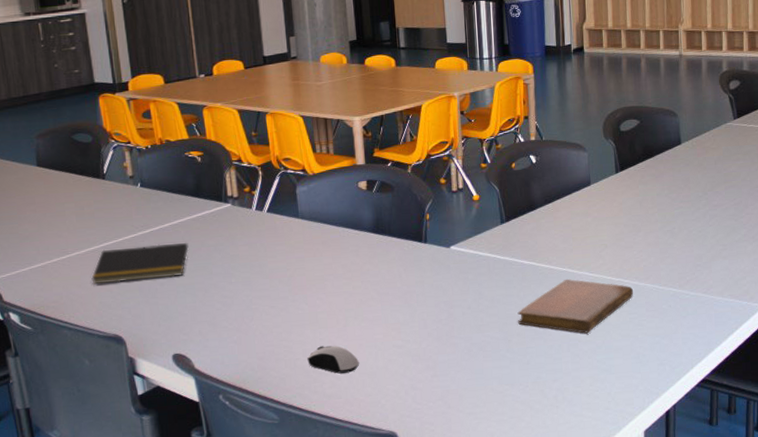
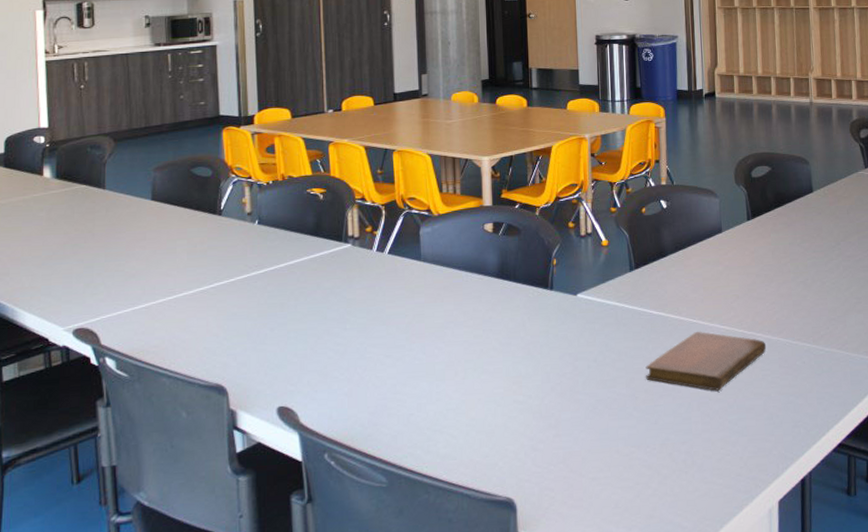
notepad: present [91,242,189,284] -> none [197,284,303,327]
computer mouse: present [307,345,360,374] -> none [422,399,478,432]

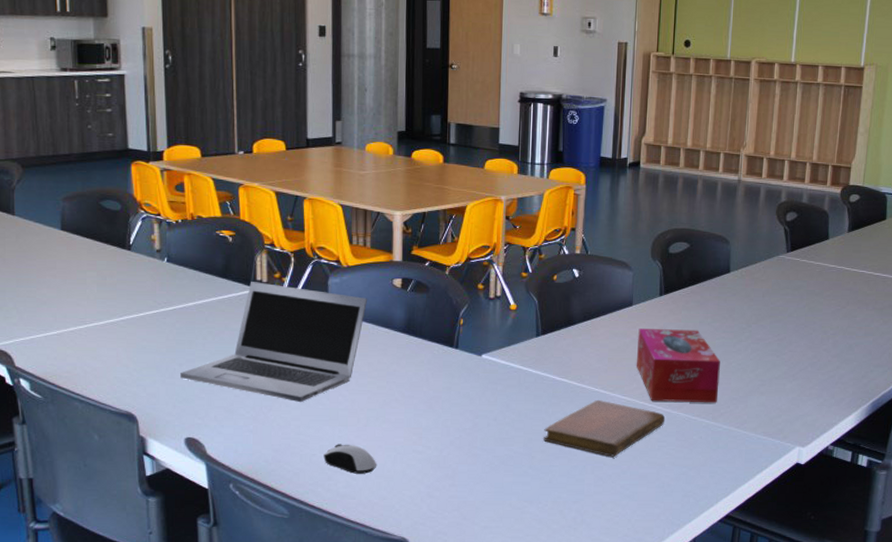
laptop: none [272,237,460,360] -> present [180,282,368,403]
computer mouse: none [422,399,478,432] -> present [323,444,377,474]
tissue box: none [730,252,816,329] -> present [636,329,720,403]

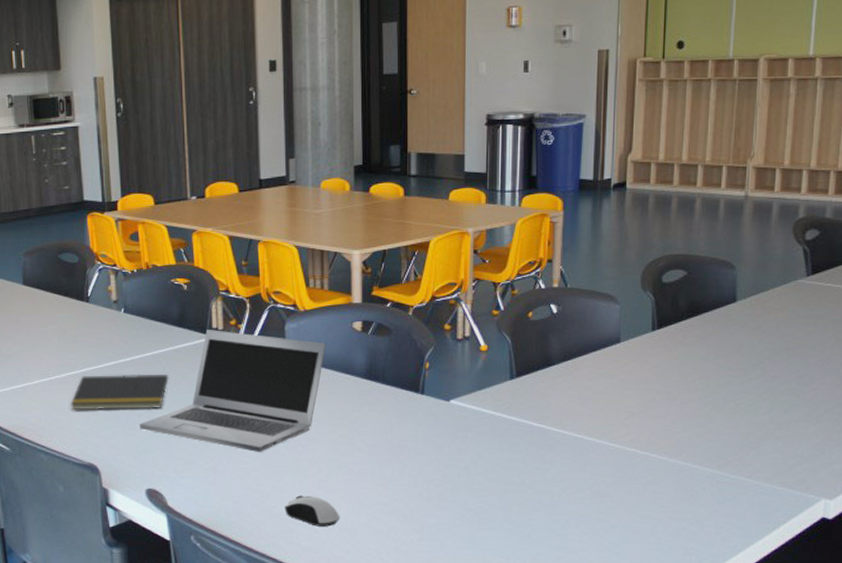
notepad: none [108,323,211,359] -> present [70,374,169,411]
notebook: present [543,399,666,457] -> none [519,447,661,510]
tissue box: present [636,329,720,403] -> none [625,368,726,450]

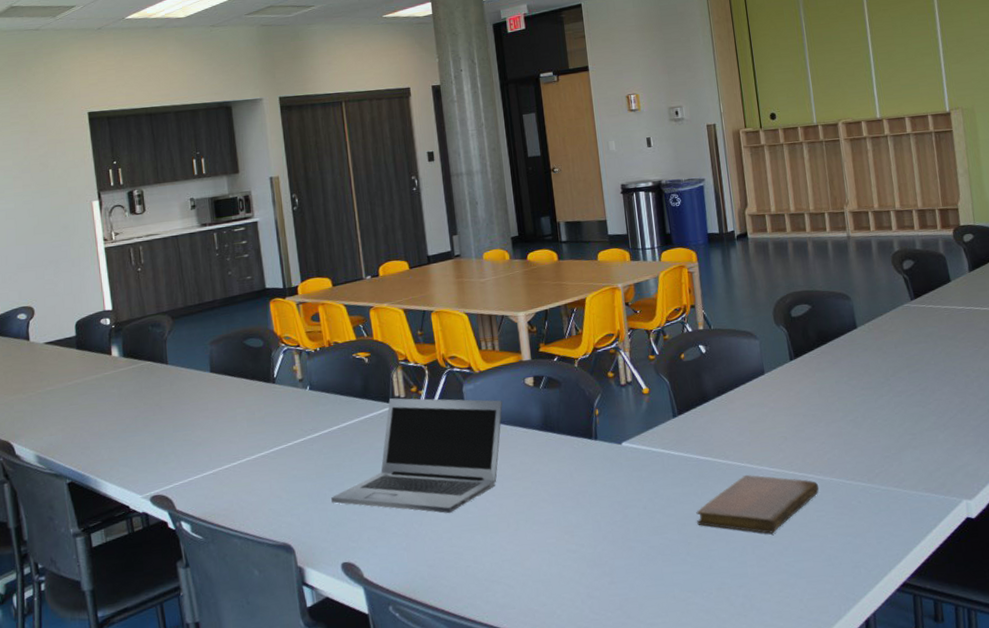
notepad: present [70,374,169,411] -> none [261,445,357,490]
computer mouse: present [284,495,340,527] -> none [478,551,533,582]
notebook: none [519,447,661,510] -> present [696,474,819,534]

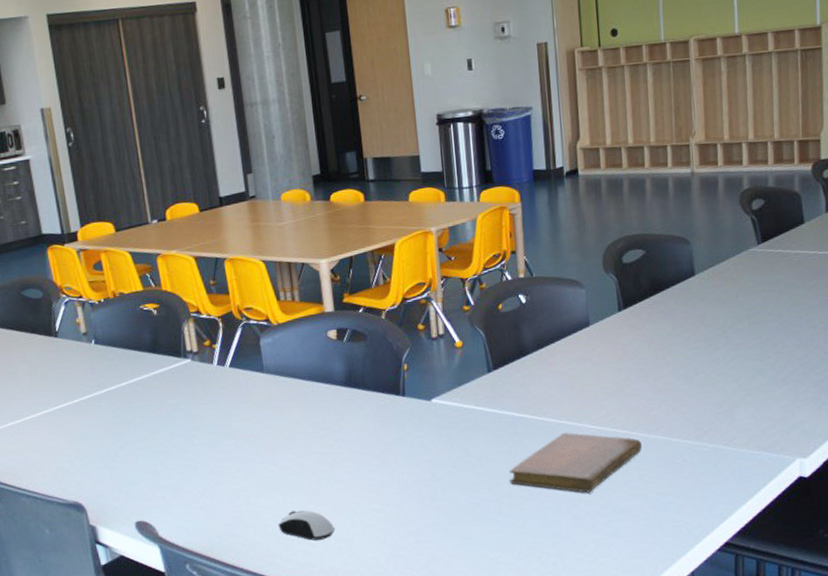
laptop: present [331,398,503,514] -> none [122,352,304,473]
computer mouse: none [478,551,533,582] -> present [278,510,336,541]

